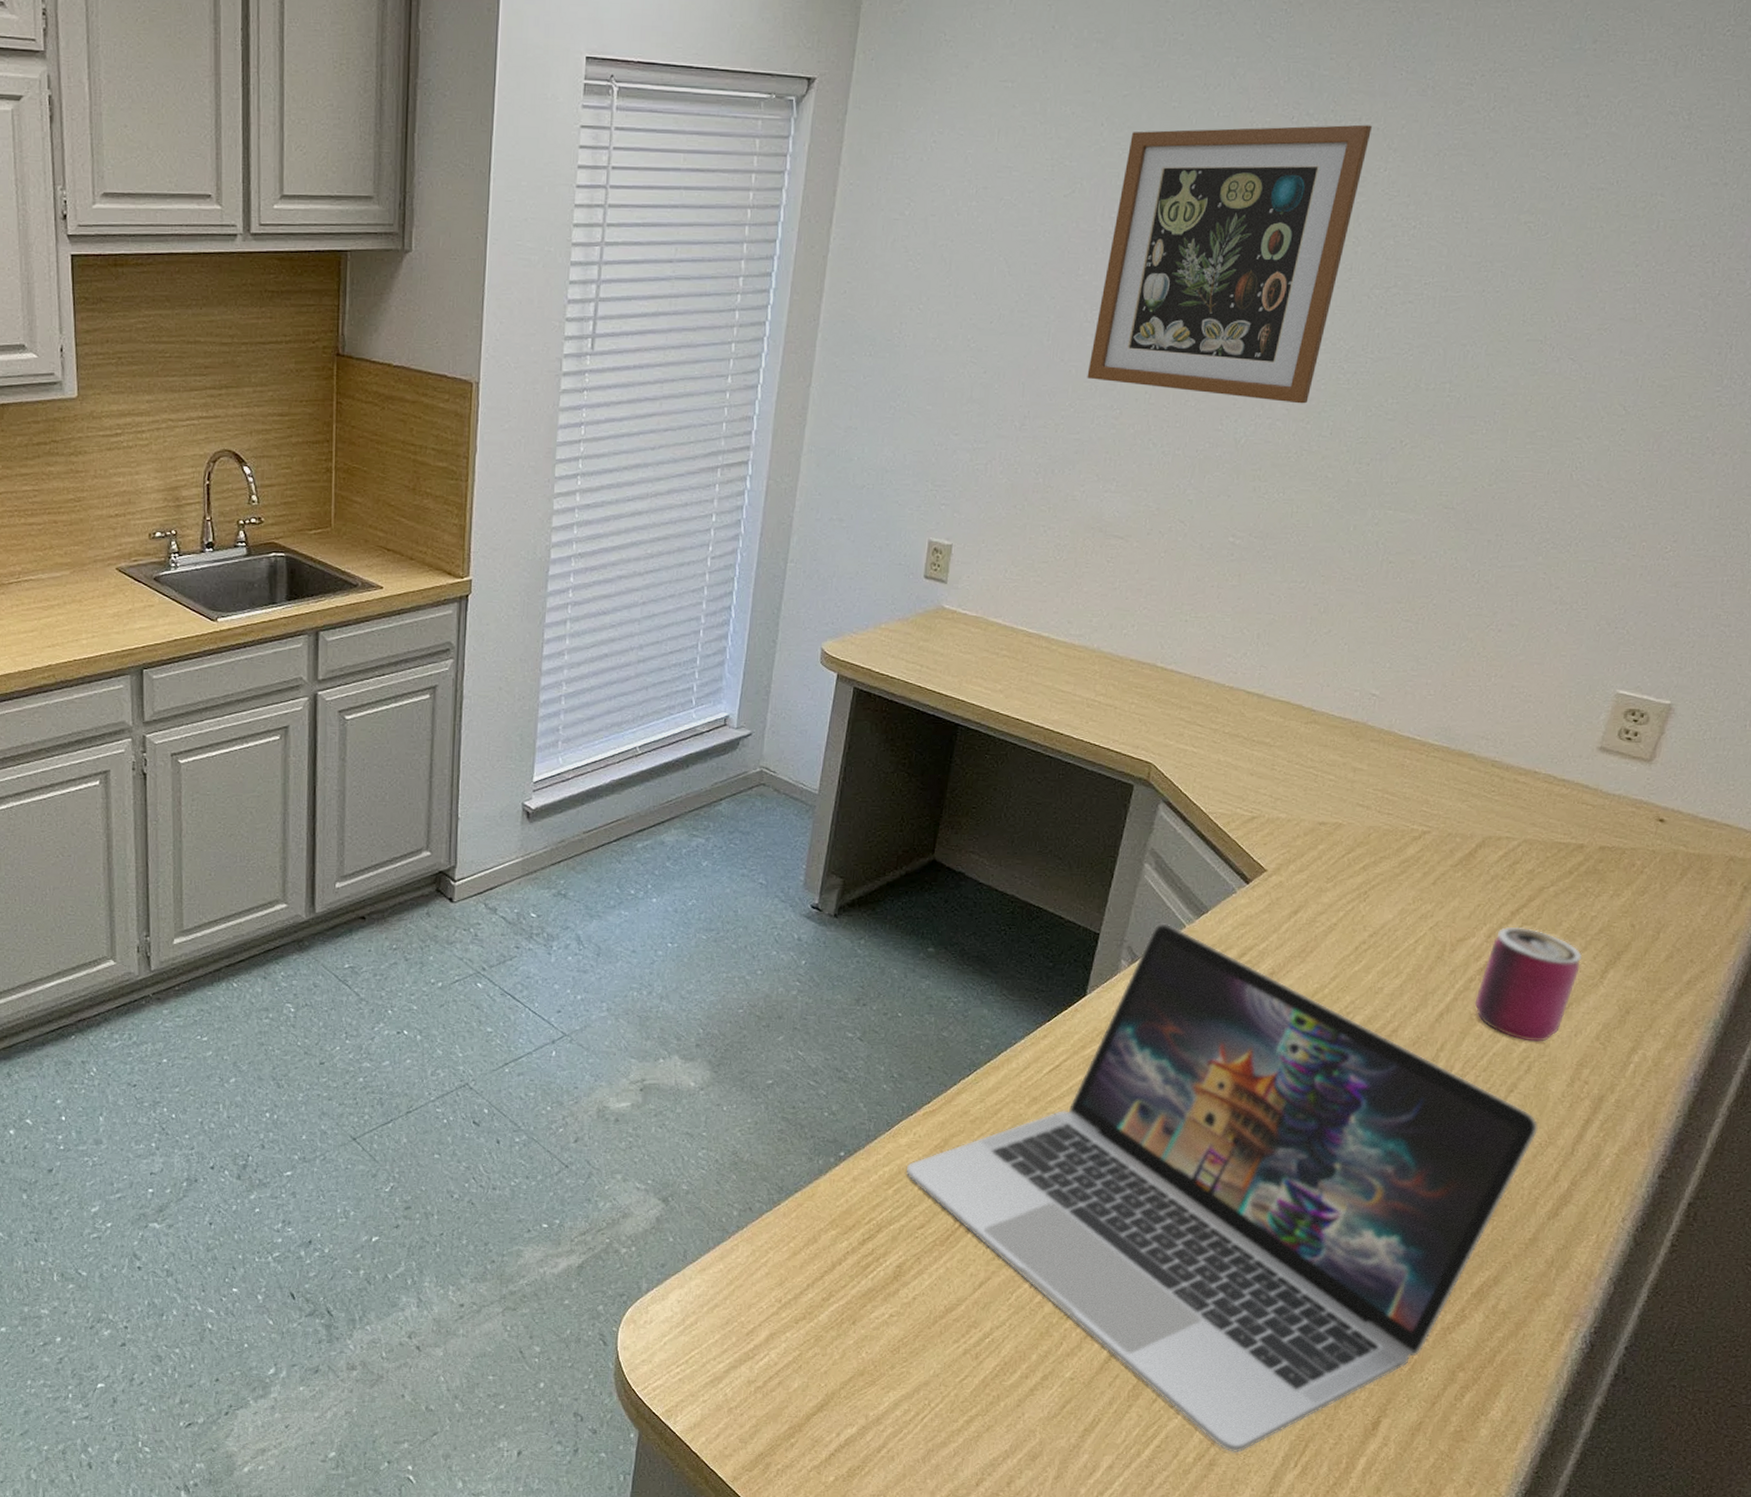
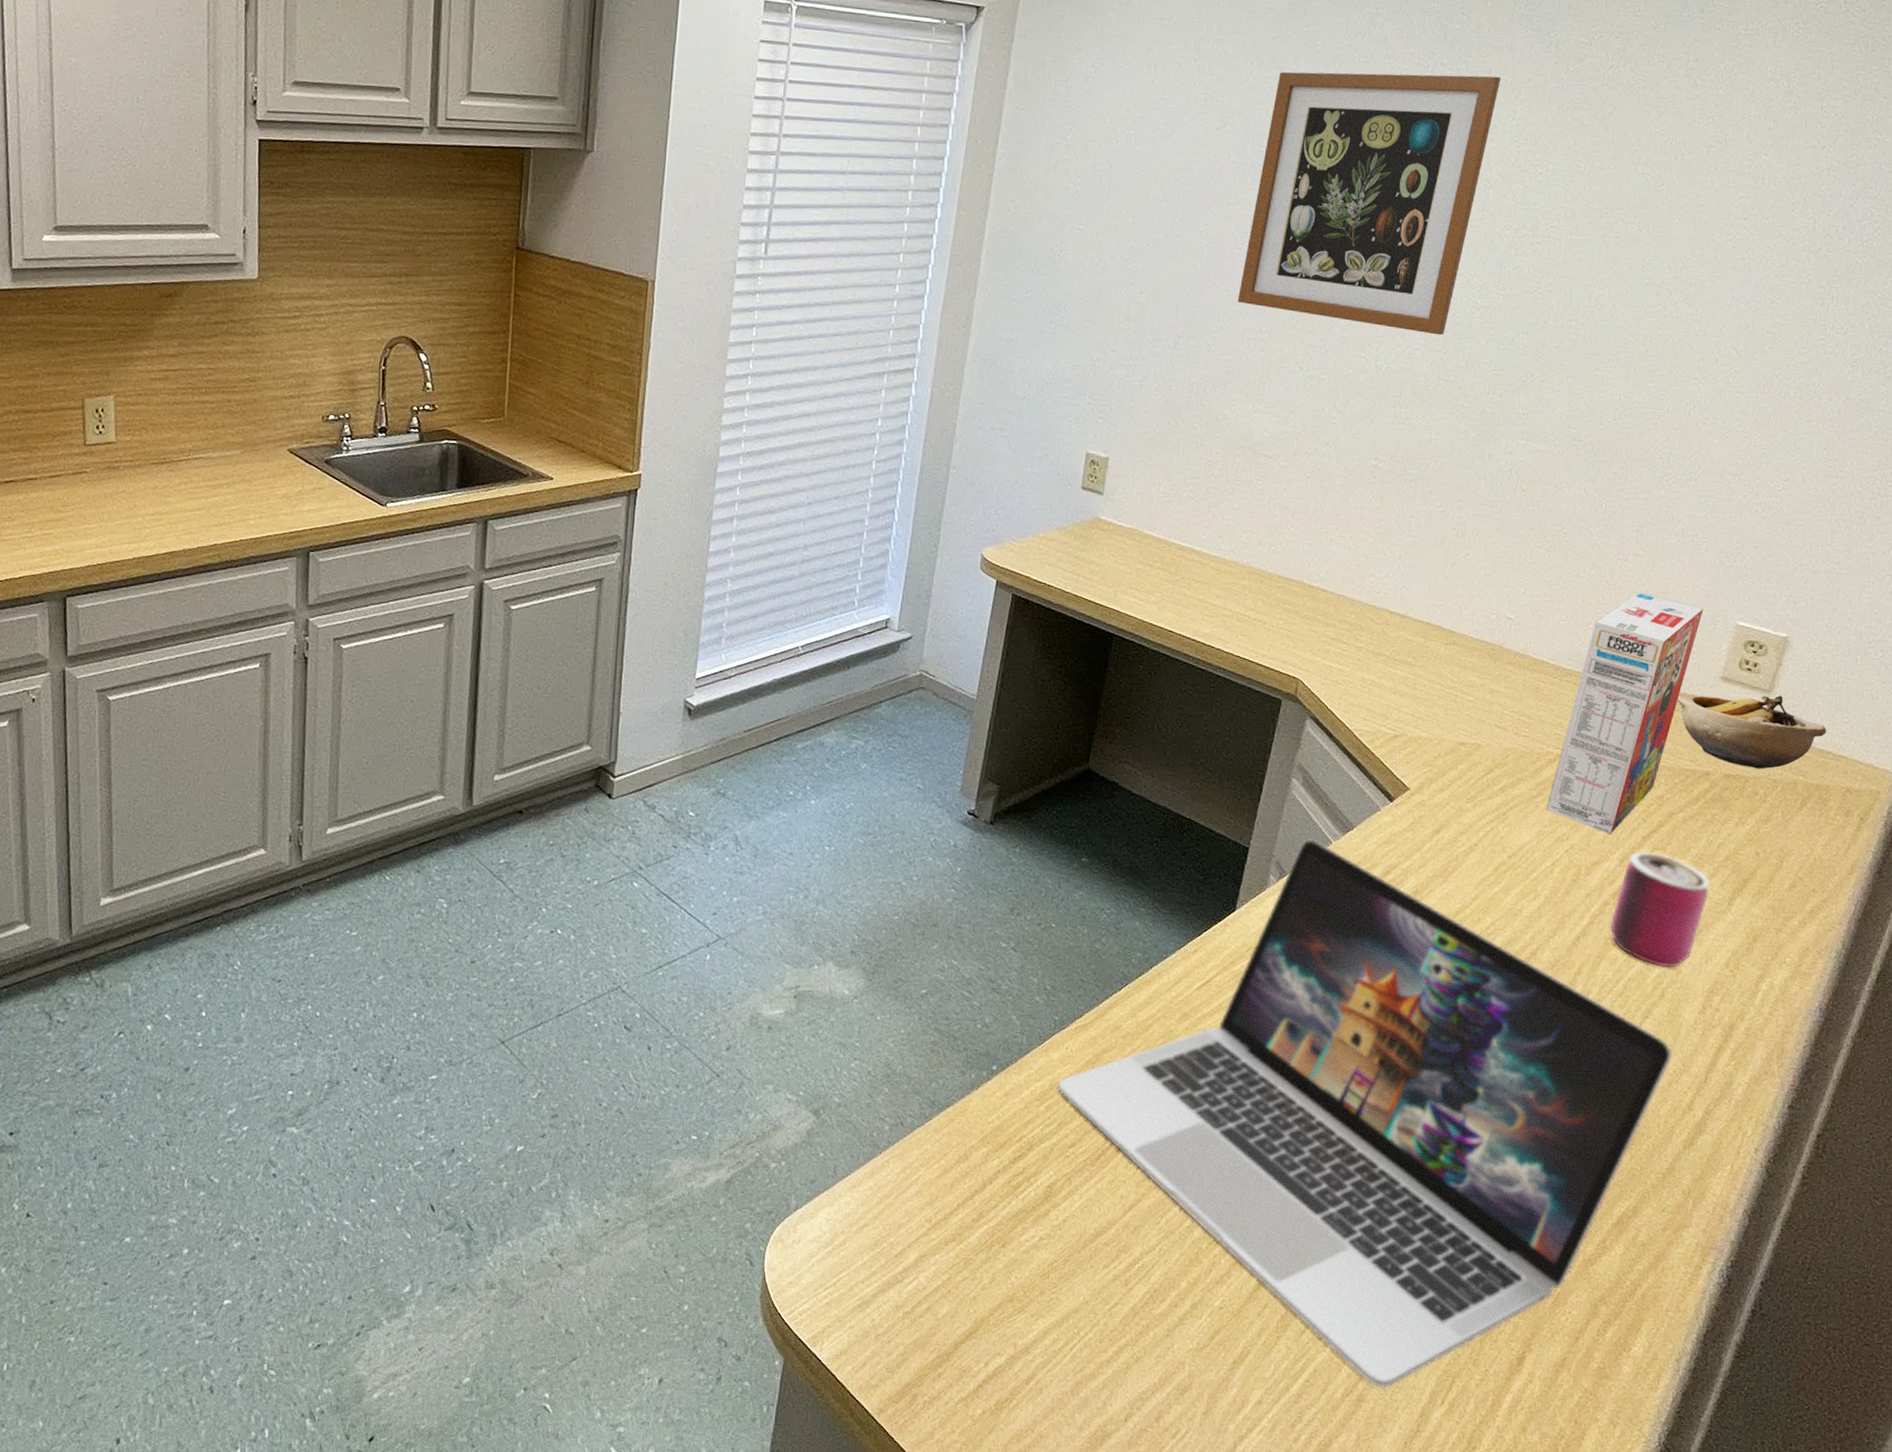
cereal box: none [1409,662,1582,911] -> present [1546,591,1704,835]
bowl: none [1551,764,1711,840] -> present [1677,692,1827,769]

